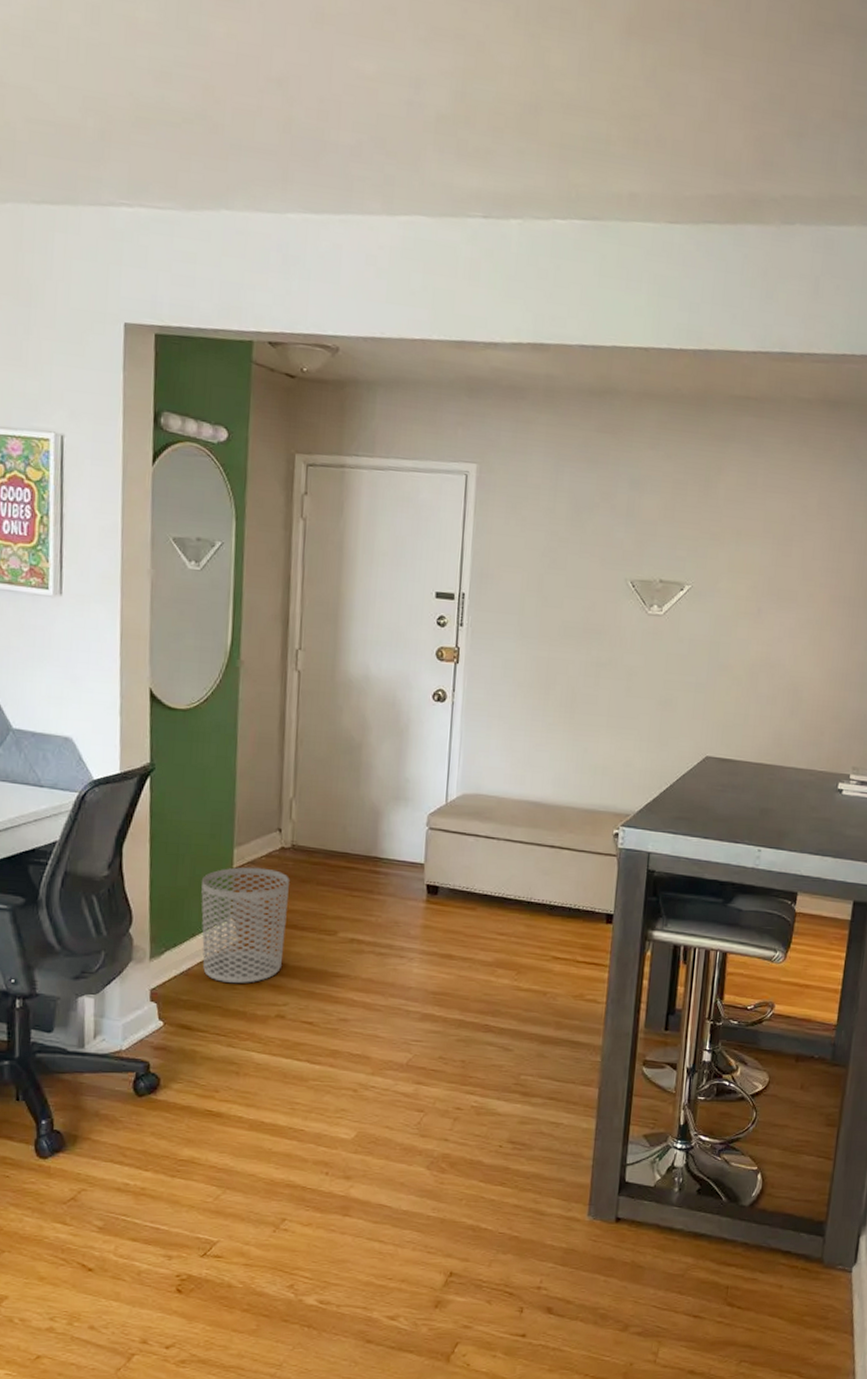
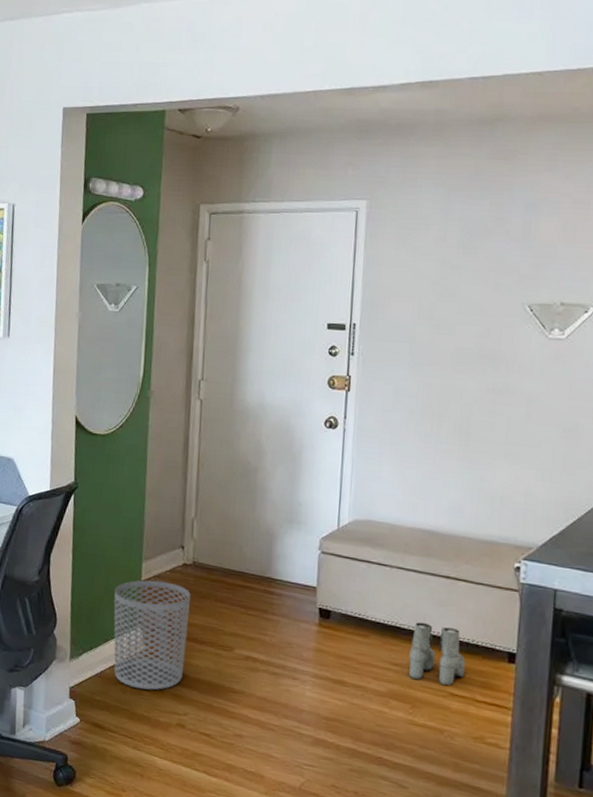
boots: none [515,892,568,951] -> present [409,622,465,687]

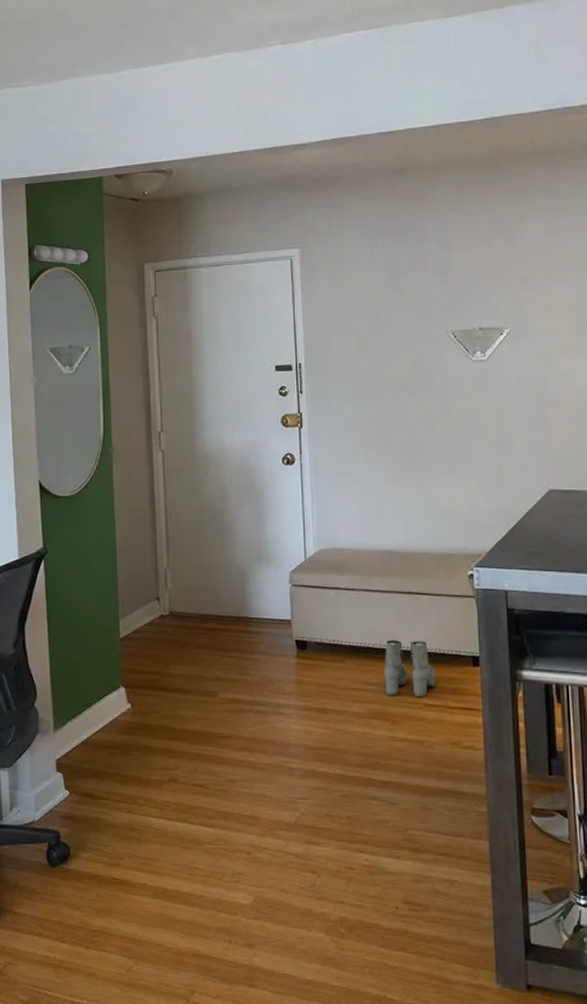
waste bin: present [113,580,191,691] -> none [94,636,171,750]

